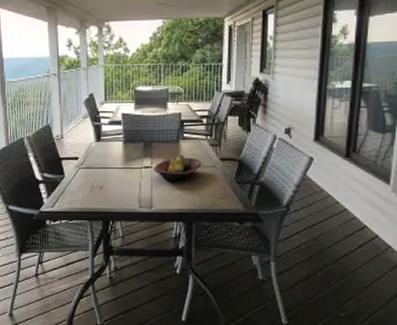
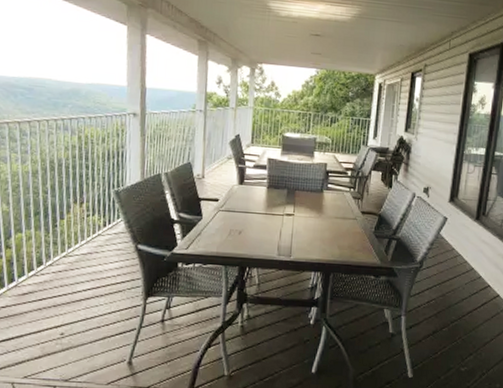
fruit bowl: present [154,154,202,182] -> none [295,204,344,232]

